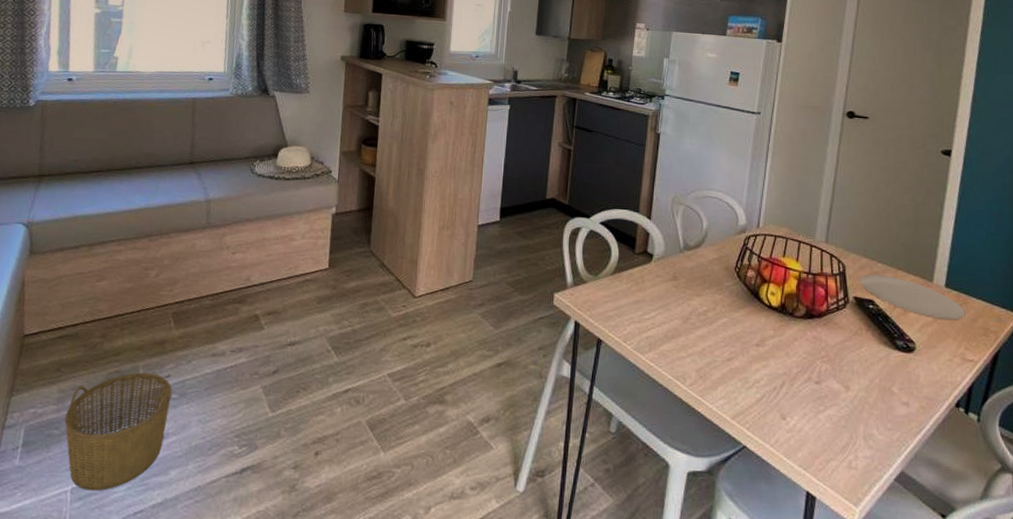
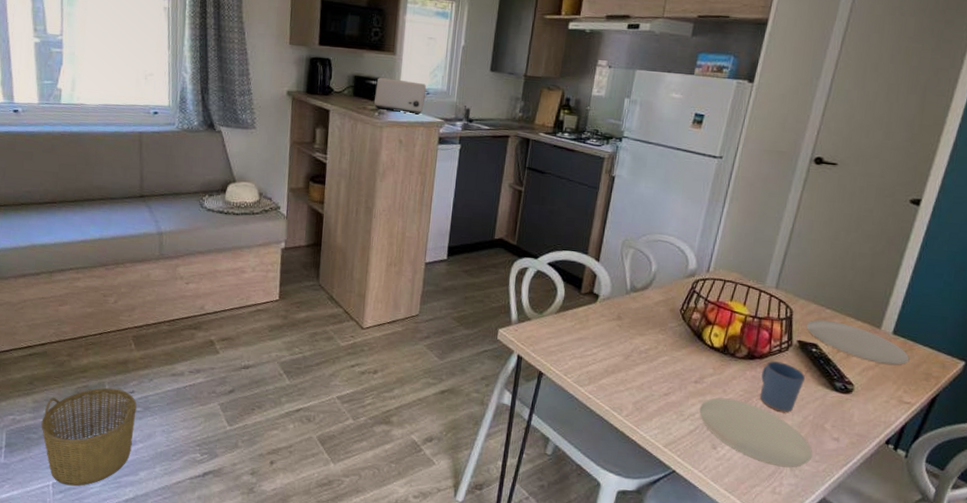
toaster: none [425,42,478,77] -> present [373,78,429,115]
plate: none [763,361,884,438] -> present [699,397,813,468]
mug: none [821,320,867,376] -> present [759,361,806,413]

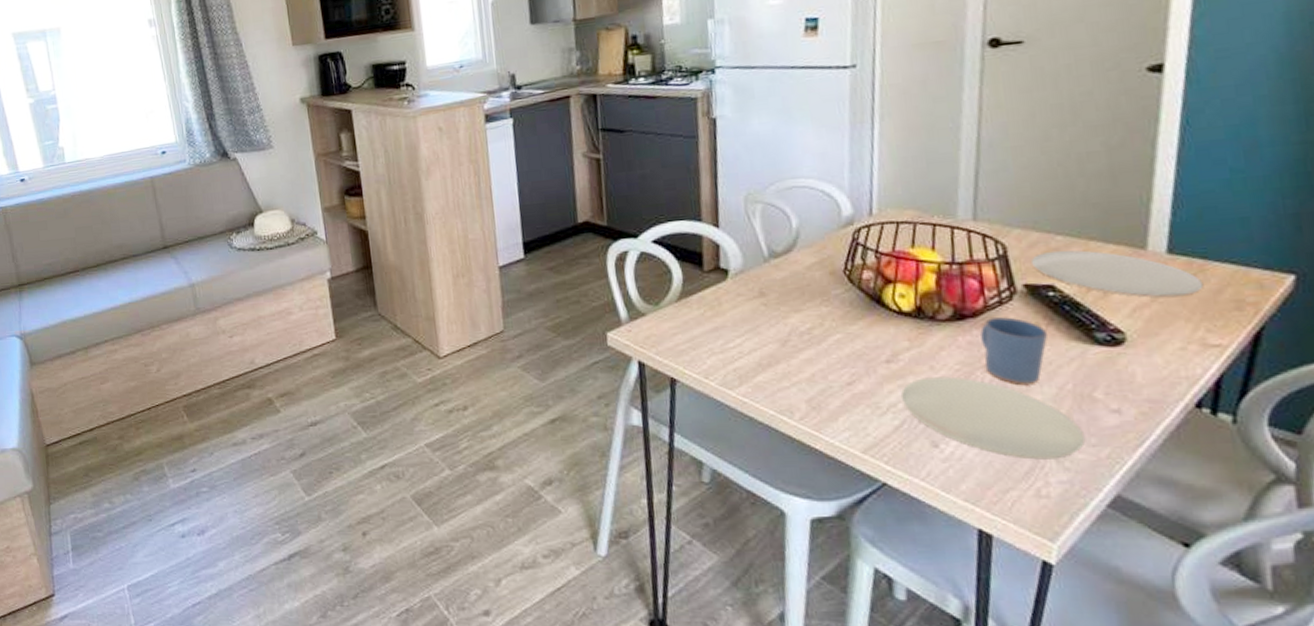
basket: present [41,387,137,486] -> none [104,469,205,587]
toaster: present [373,78,429,115] -> none [398,56,462,97]

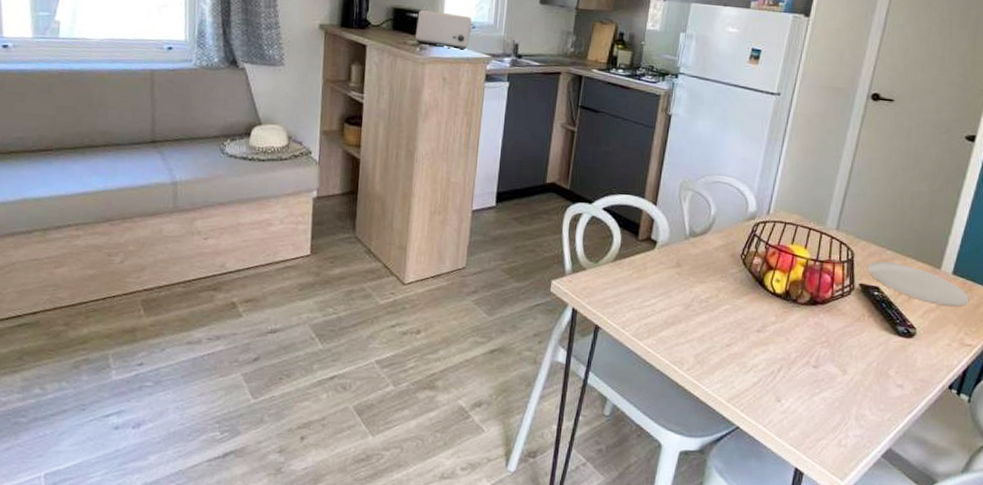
toaster: none [398,56,462,97] -> present [414,10,475,50]
plate: present [900,376,1086,460] -> none [762,347,877,418]
mug: present [979,317,1049,386] -> none [823,306,869,361]

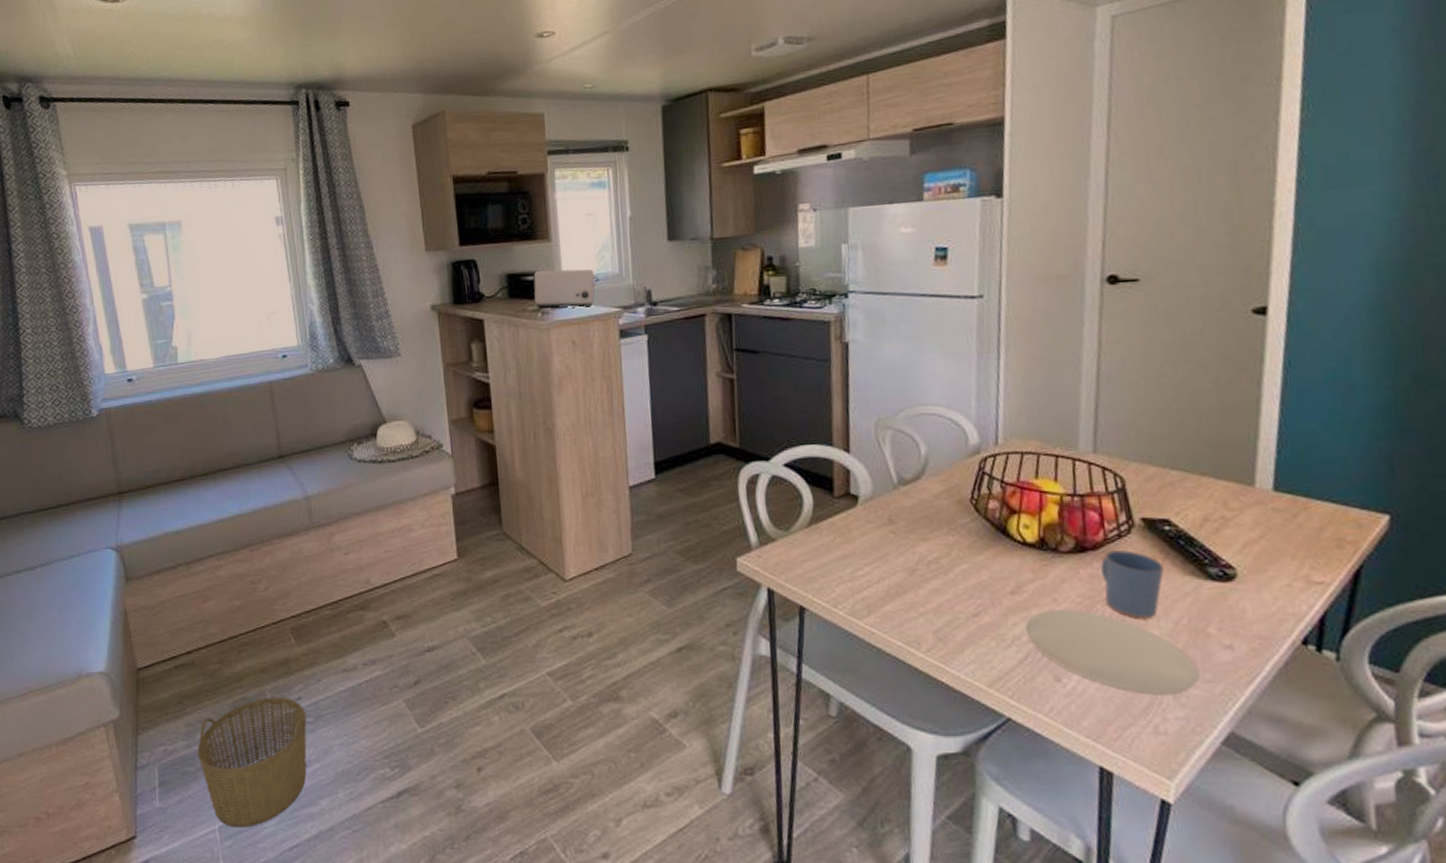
basket: none [31,360,146,476] -> present [197,697,307,828]
plate: none [762,347,877,418] -> present [1024,609,1201,696]
mug: none [823,306,869,361] -> present [1099,550,1165,620]
plate: present [868,261,970,307] -> none [1148,485,1307,535]

